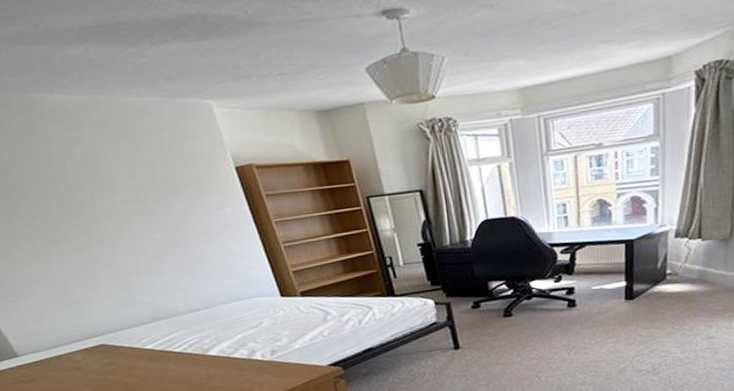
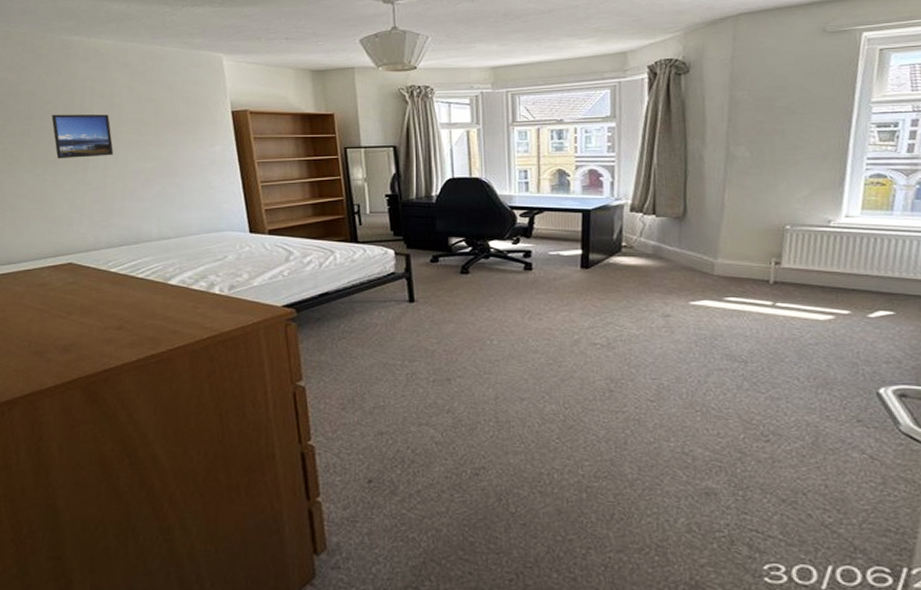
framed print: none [35,183,115,239] -> present [52,114,113,159]

